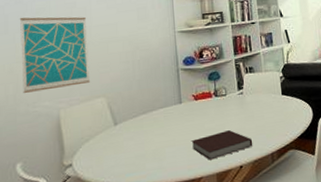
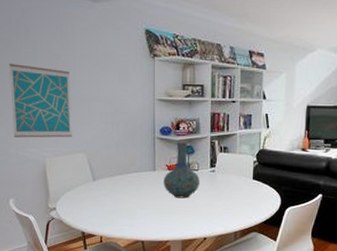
vase: none [191,70,229,128] -> present [164,143,199,199]
notebook: present [191,130,253,160] -> none [161,203,219,228]

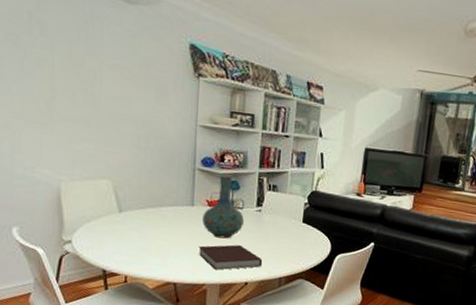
wall art: present [8,63,73,138] -> none [16,63,96,160]
notebook: none [161,203,219,228] -> present [198,244,263,270]

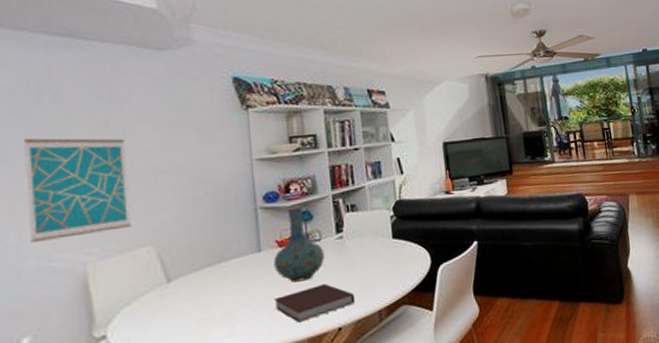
wall art: none [16,63,96,160] -> present [23,138,133,242]

